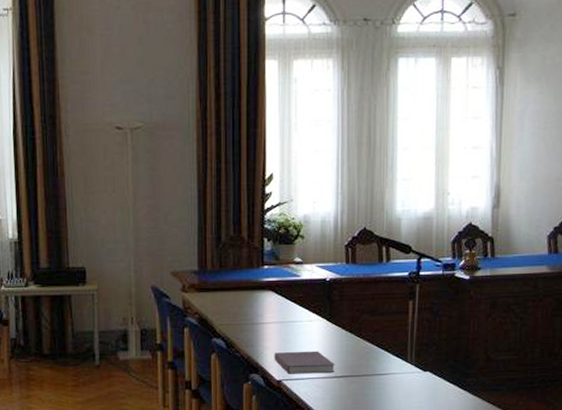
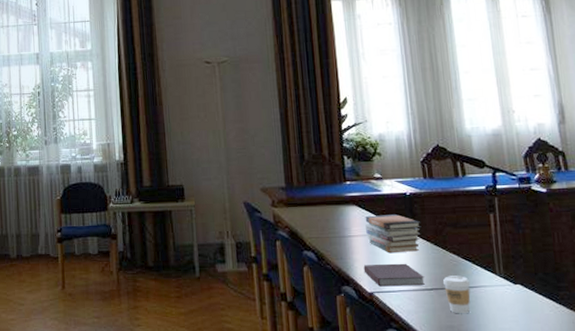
book stack: none [280,301,338,341] -> present [365,214,422,254]
coffee cup: none [354,363,380,401] -> present [443,276,471,314]

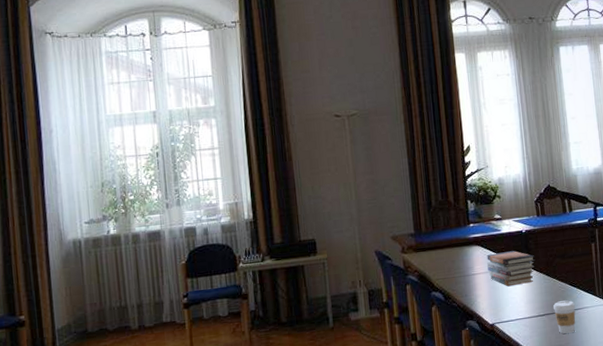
notebook: present [363,263,425,287] -> none [485,294,538,318]

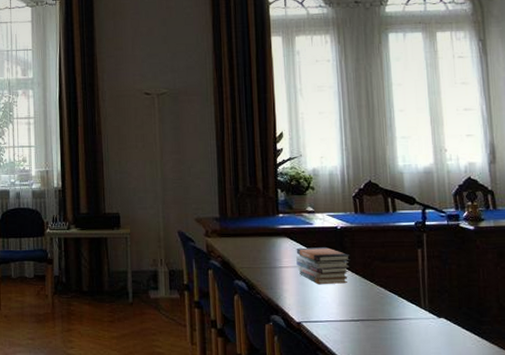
coffee cup: present [553,300,576,334] -> none [370,308,396,345]

